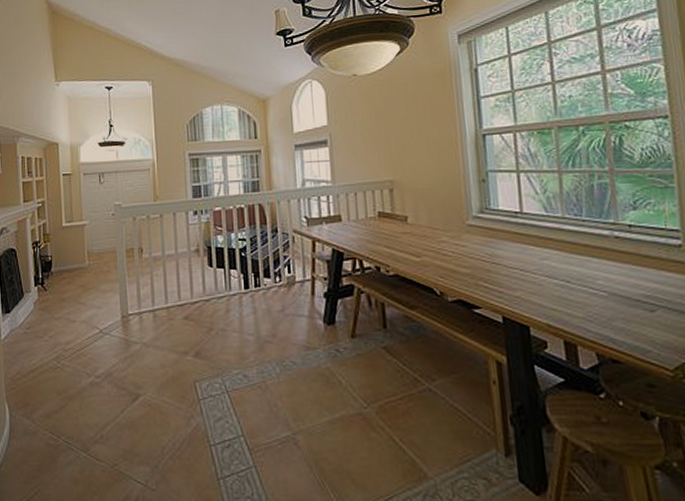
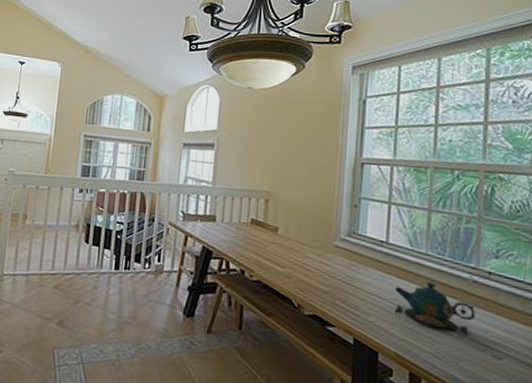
teapot: none [536,245,622,294] -> present [394,281,475,334]

